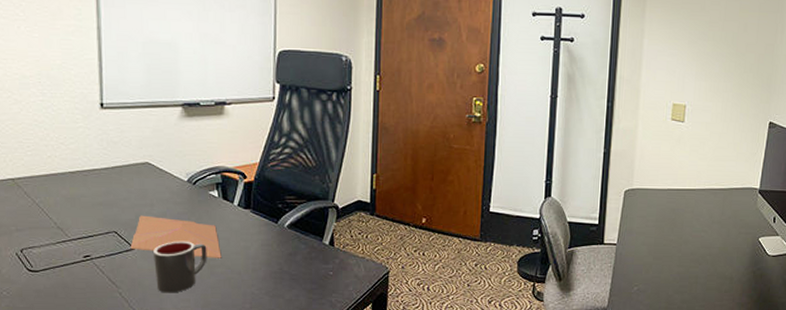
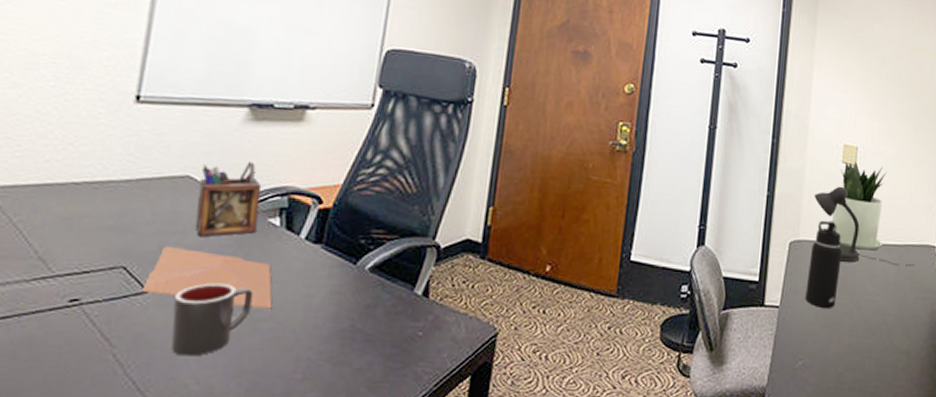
desk organizer: none [156,149,202,208] -> present [195,161,262,237]
water bottle: none [639,171,672,244] -> present [805,220,842,308]
desk lamp: none [646,141,738,206] -> present [814,186,915,266]
planter: none [661,119,713,195] -> present [831,162,887,250]

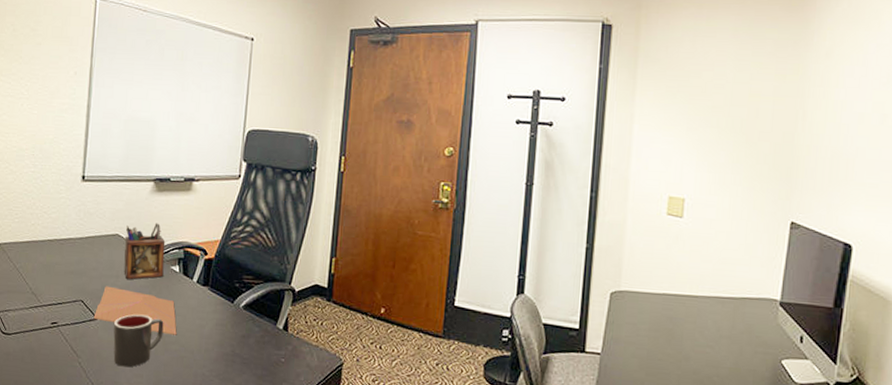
water bottle: present [805,220,842,308] -> none [628,271,668,358]
desk lamp: present [814,186,915,266] -> none [636,238,752,319]
planter: present [831,162,887,250] -> none [655,214,718,302]

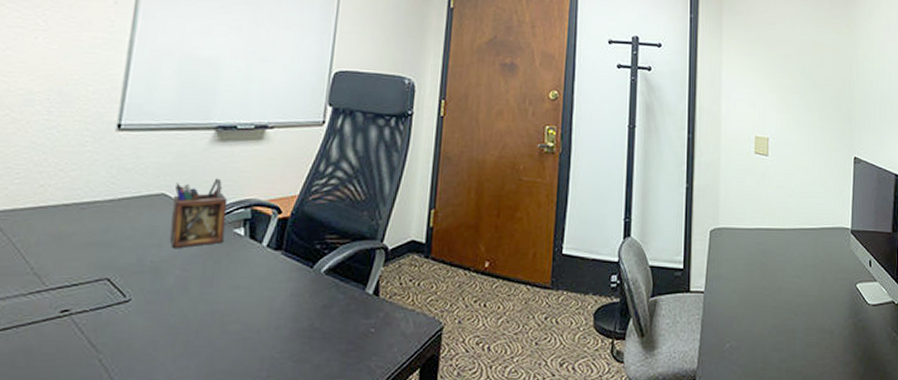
papers: present [93,286,177,335] -> none [123,258,239,313]
mug: present [113,314,164,367] -> none [149,290,222,359]

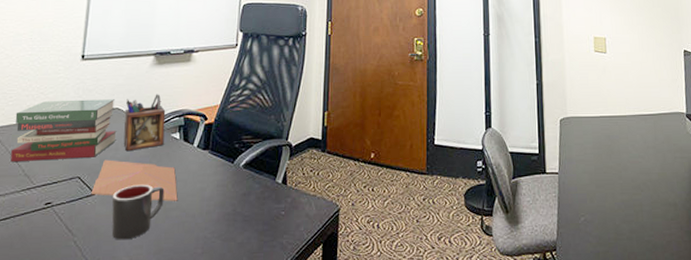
books: none [14,180,162,258] -> present [10,99,117,163]
papers: none [123,258,239,313] -> present [91,160,178,201]
mug: none [149,290,222,359] -> present [111,184,165,240]

